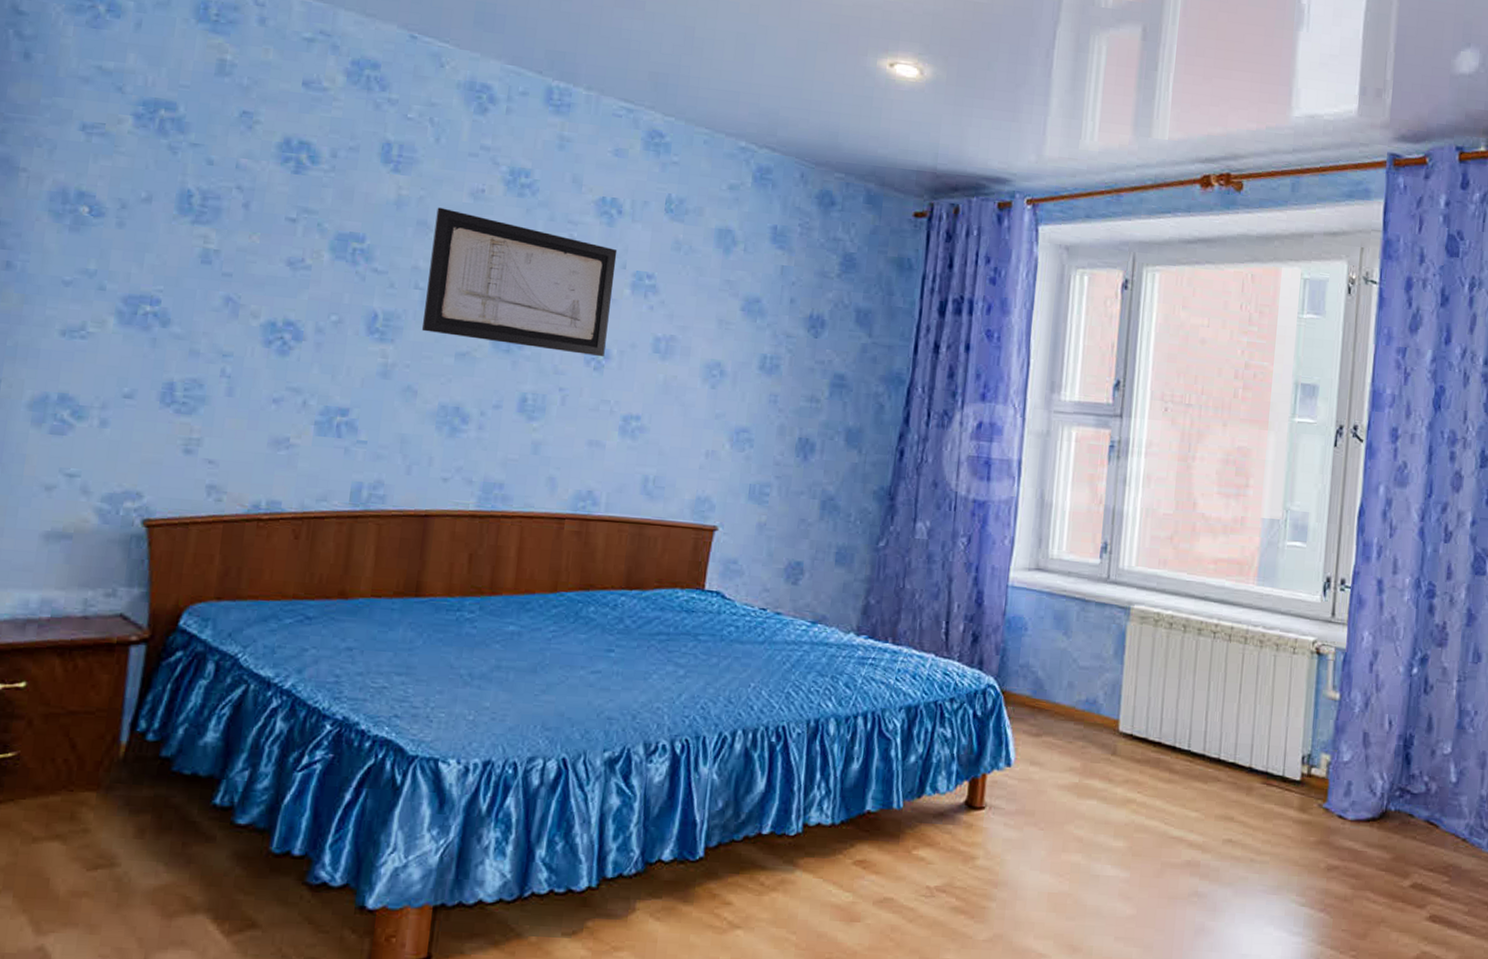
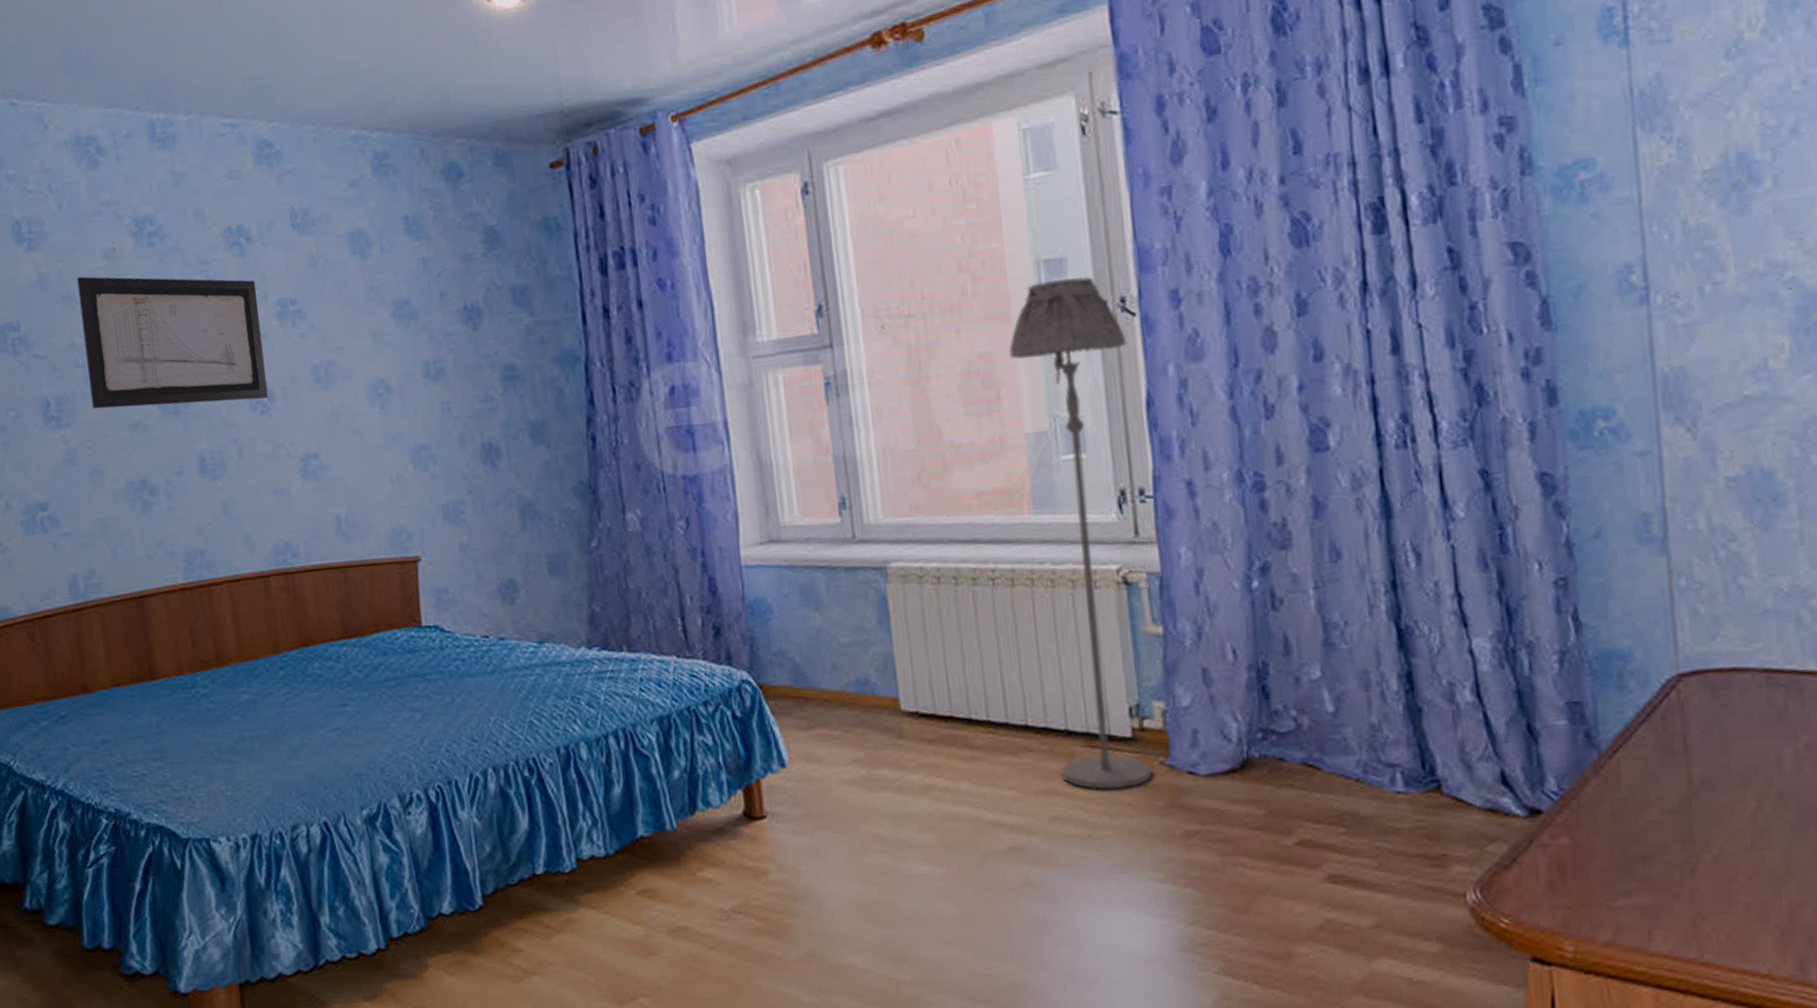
floor lamp: none [1239,400,1353,823] -> present [1009,276,1153,790]

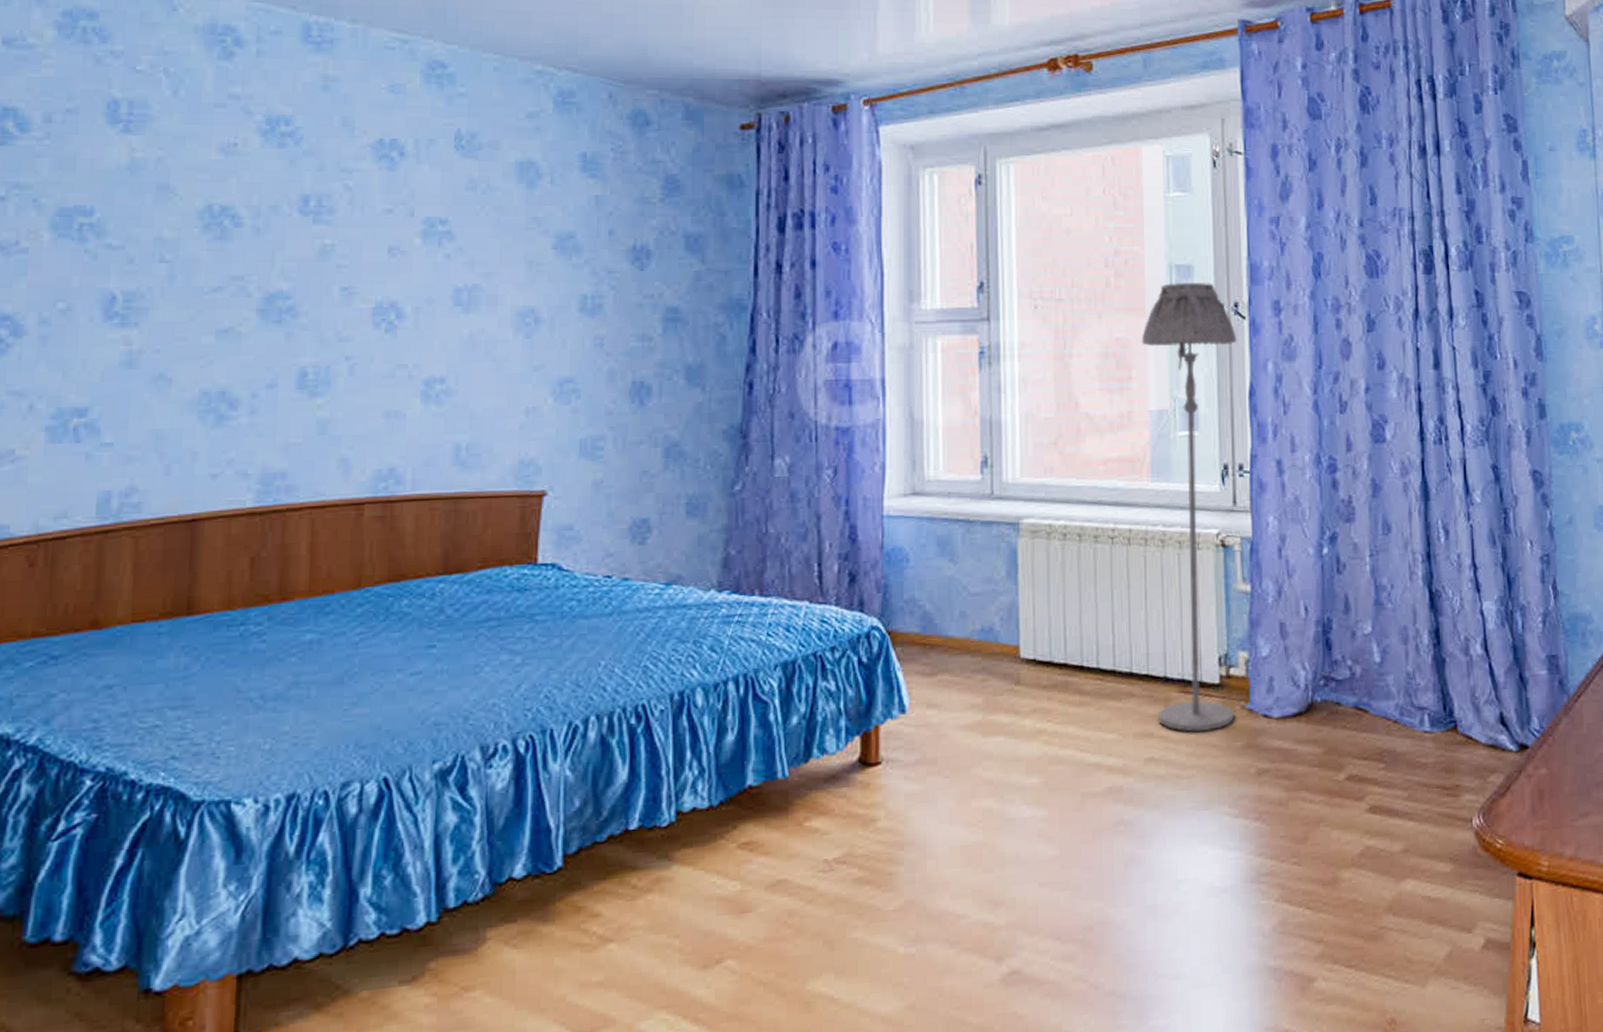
wall art: present [77,276,268,410] -> none [173,168,403,317]

